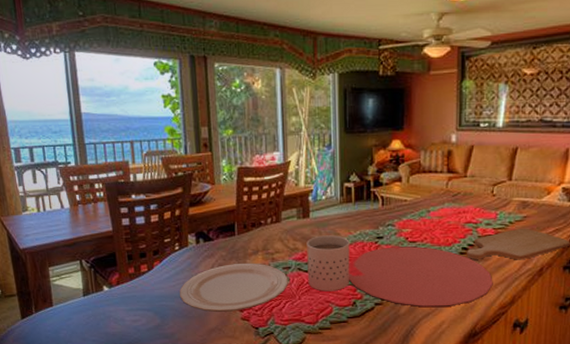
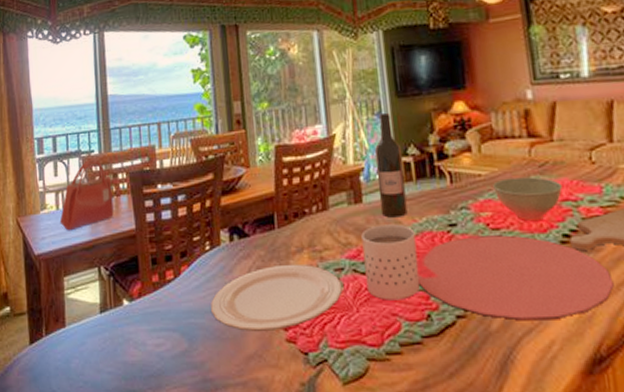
handbag: none [41,169,92,230] -> present [59,158,114,231]
wine bottle: none [323,146,346,230] -> present [375,113,408,218]
bowl: none [415,203,468,238] -> present [493,176,563,222]

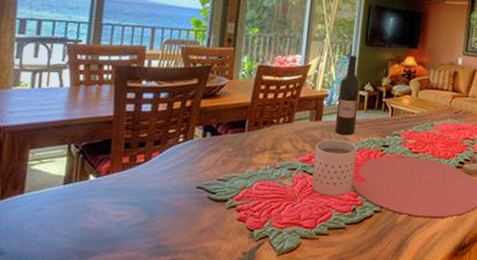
handbag: present [59,158,114,231] -> none [33,47,96,109]
plate: present [211,264,343,331] -> none [175,160,292,211]
bowl: present [493,176,563,222] -> none [420,118,467,151]

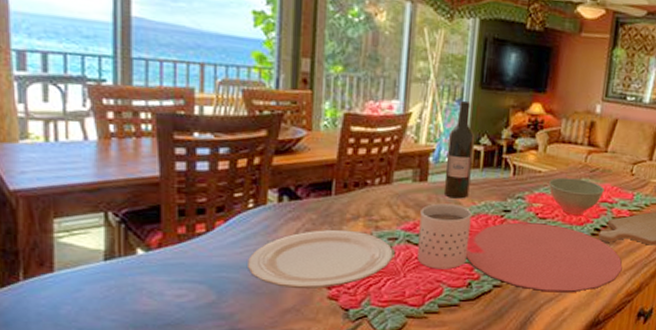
plate: none [175,160,292,211] -> present [248,229,393,289]
bowl: none [420,118,467,151] -> present [549,177,605,216]

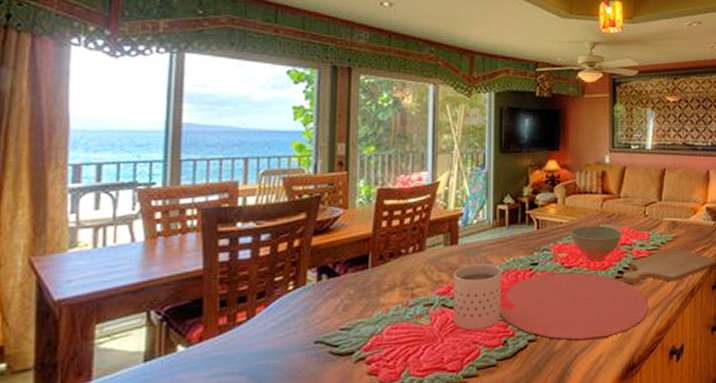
plate: present [248,229,393,289] -> none [288,301,429,368]
wine bottle: present [443,101,475,199] -> none [474,166,499,258]

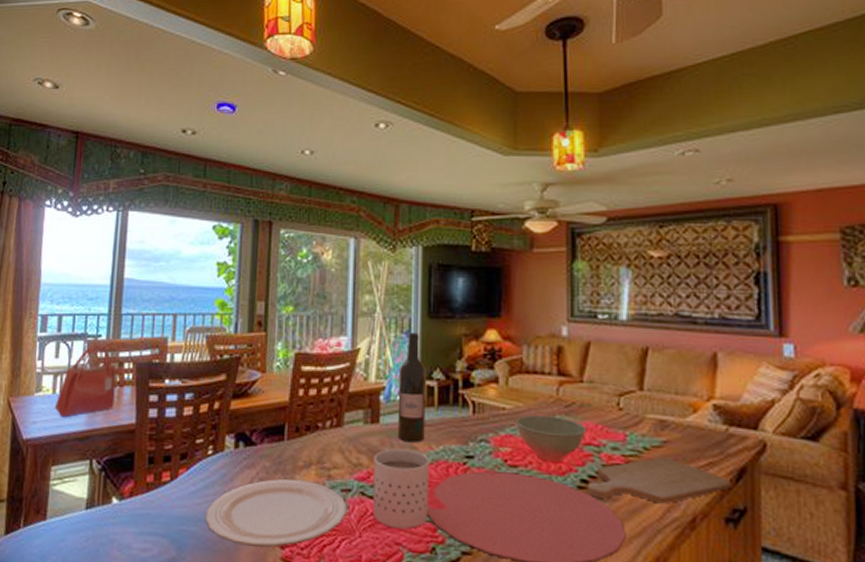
handbag: none [96,191,177,272] -> present [54,343,117,418]
plate: none [288,301,429,368] -> present [206,478,347,548]
wine bottle: none [474,166,499,258] -> present [397,333,427,443]

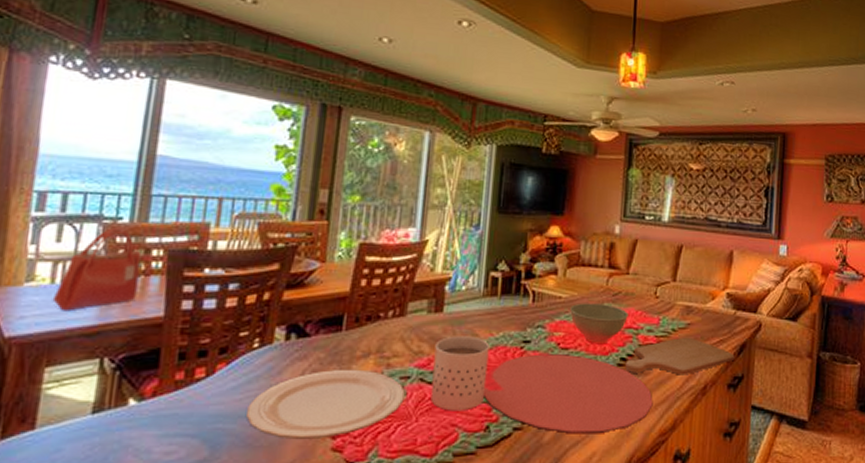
wine bottle: present [397,333,427,443] -> none [460,227,493,330]

